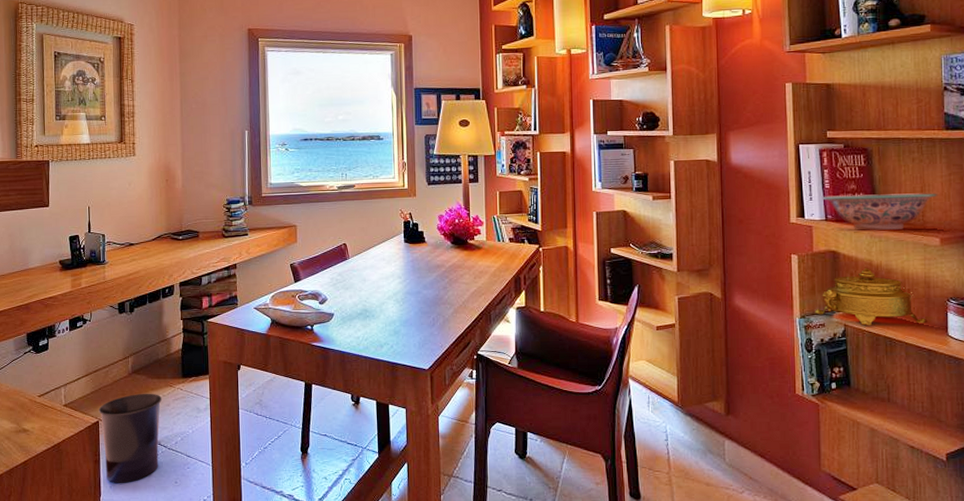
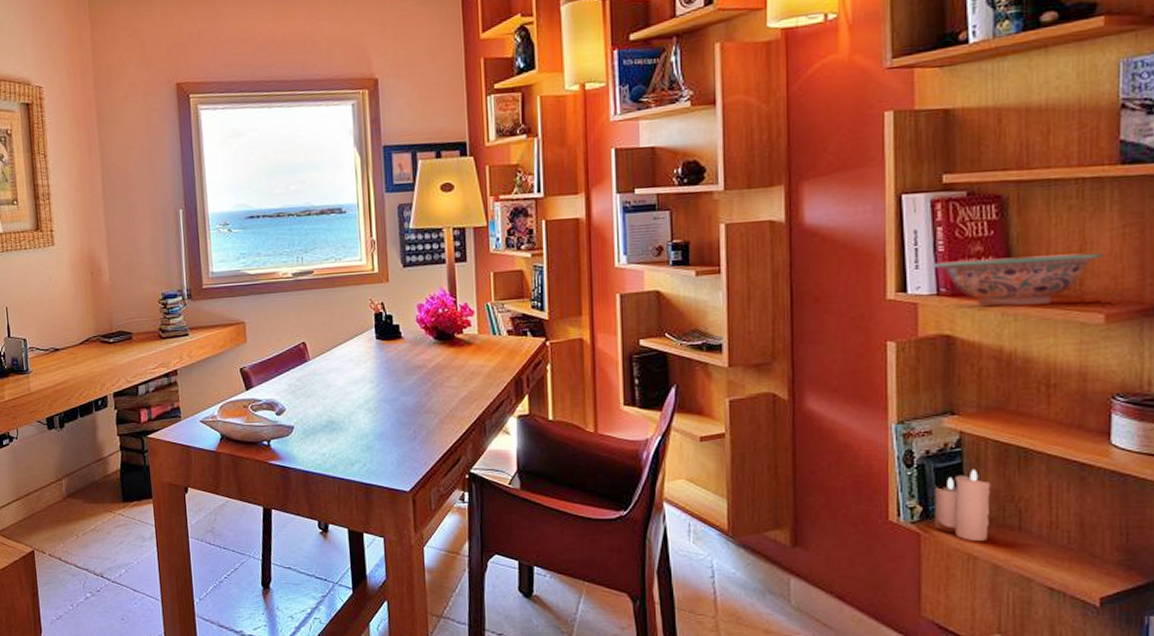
waste bin: present [98,393,163,483] -> none [33,519,103,619]
decorative box: present [815,268,928,326] -> none [918,357,1081,433]
candle: none [828,354,868,411] -> present [934,470,991,542]

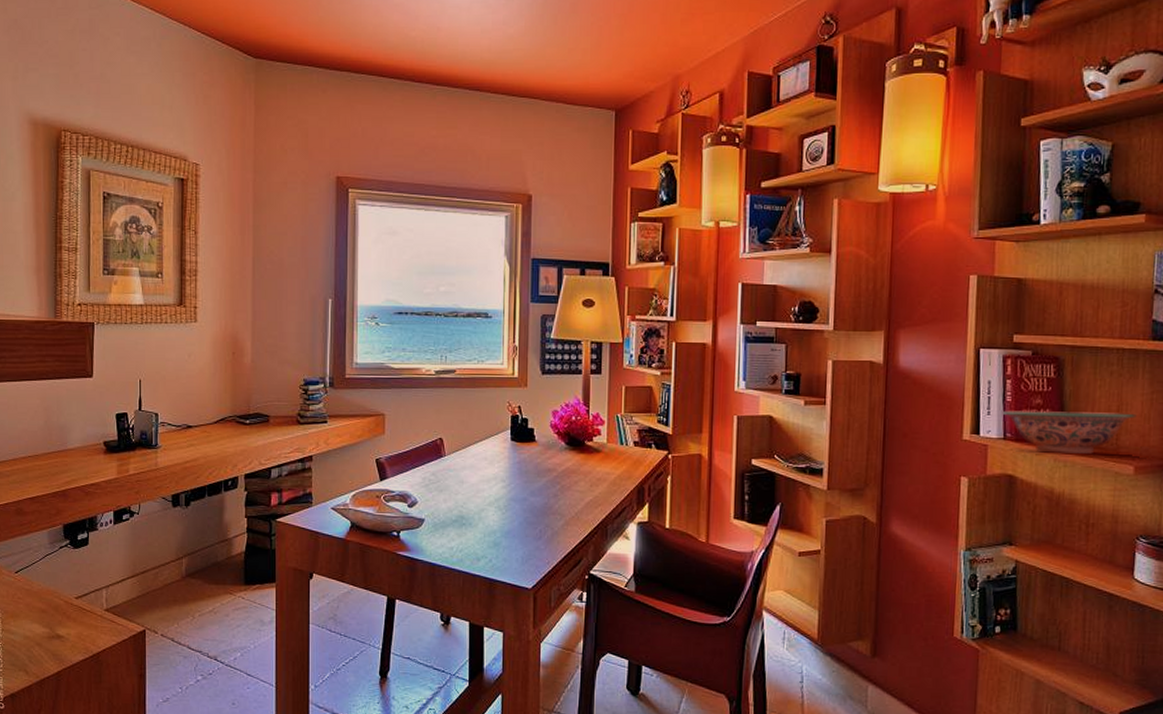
candle: present [934,470,991,542] -> none [991,595,1038,659]

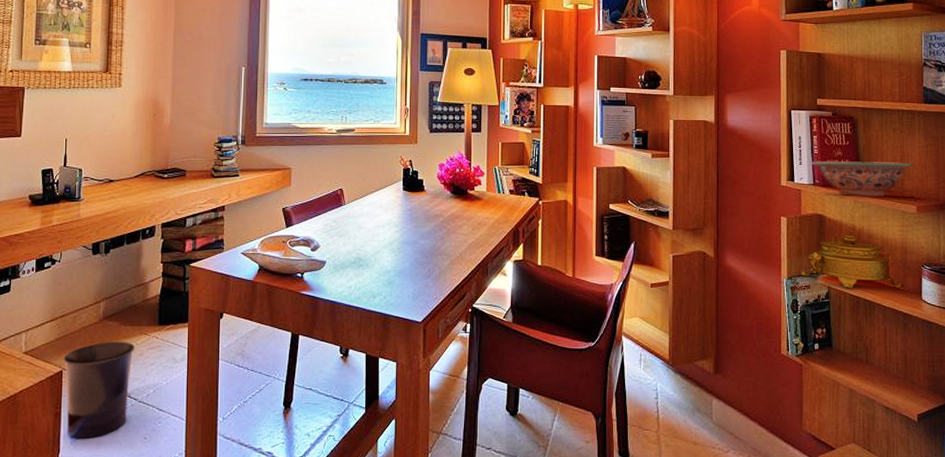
waste bin: none [145,600,221,702] -> present [63,341,136,439]
decorative box: none [983,497,1112,564] -> present [801,232,904,289]

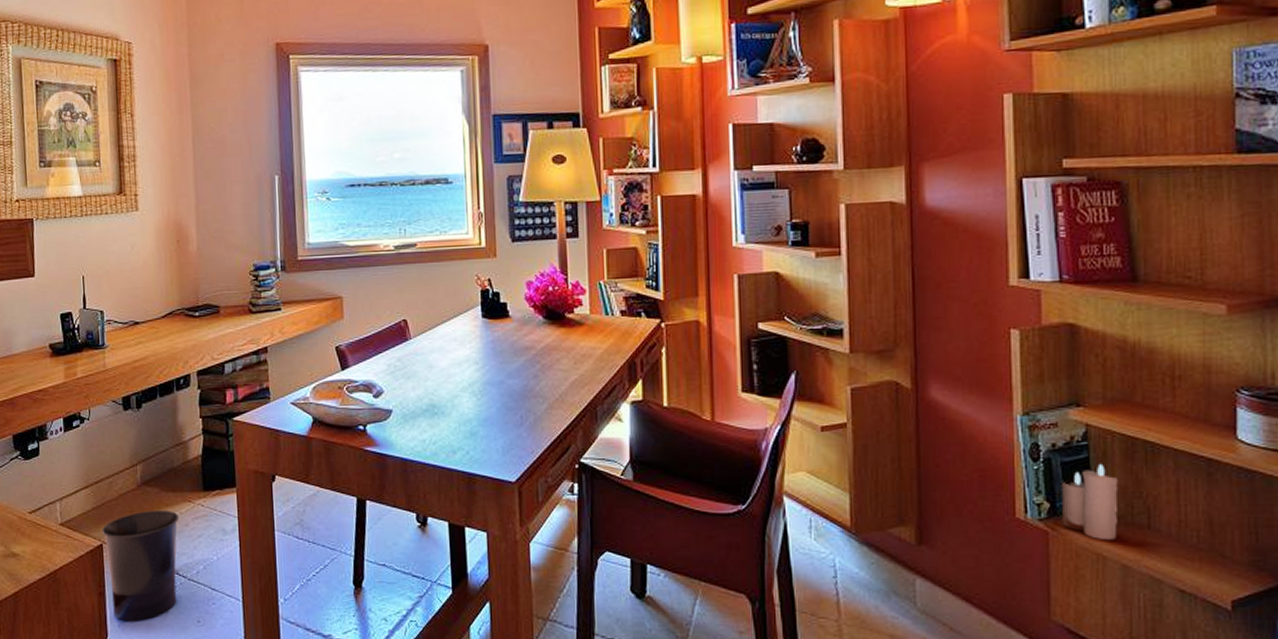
decorative box: present [801,232,904,289] -> none [1043,347,1207,426]
decorative bowl: present [810,161,916,196] -> none [1054,241,1225,295]
candle: none [812,316,848,371] -> present [1062,465,1119,541]

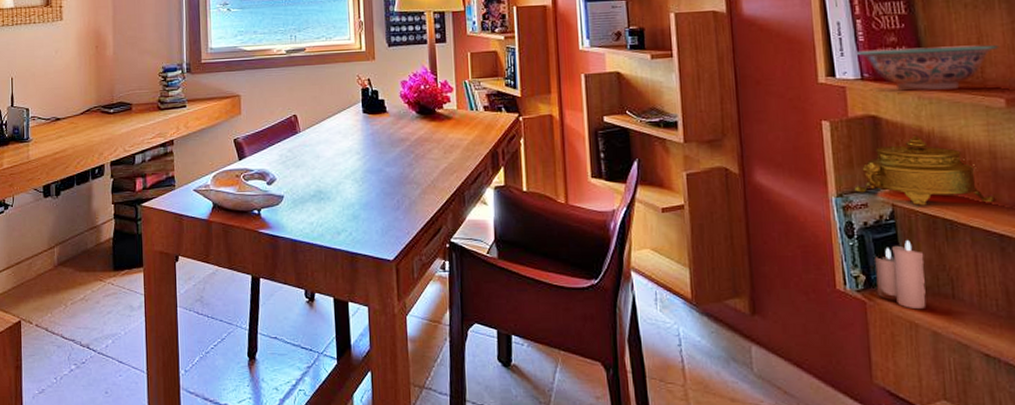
waste bin: present [102,510,180,621] -> none [20,288,92,393]
decorative box: none [1043,347,1207,426] -> present [854,136,997,206]
decorative bowl: none [1054,241,1225,295] -> present [854,44,999,91]

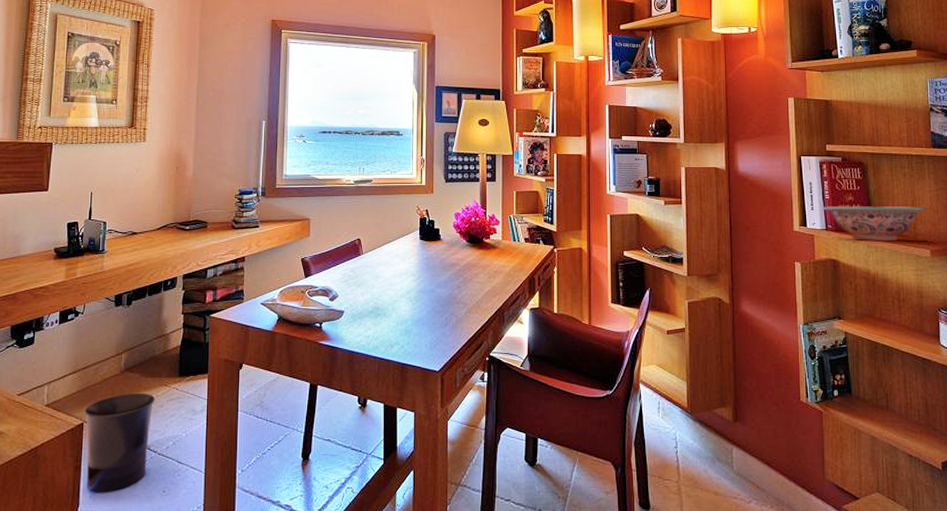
waste bin: none [20,288,92,393] -> present [84,392,156,492]
decorative box: present [854,136,997,206] -> none [817,277,921,334]
candle: present [875,241,927,310] -> none [830,362,868,418]

